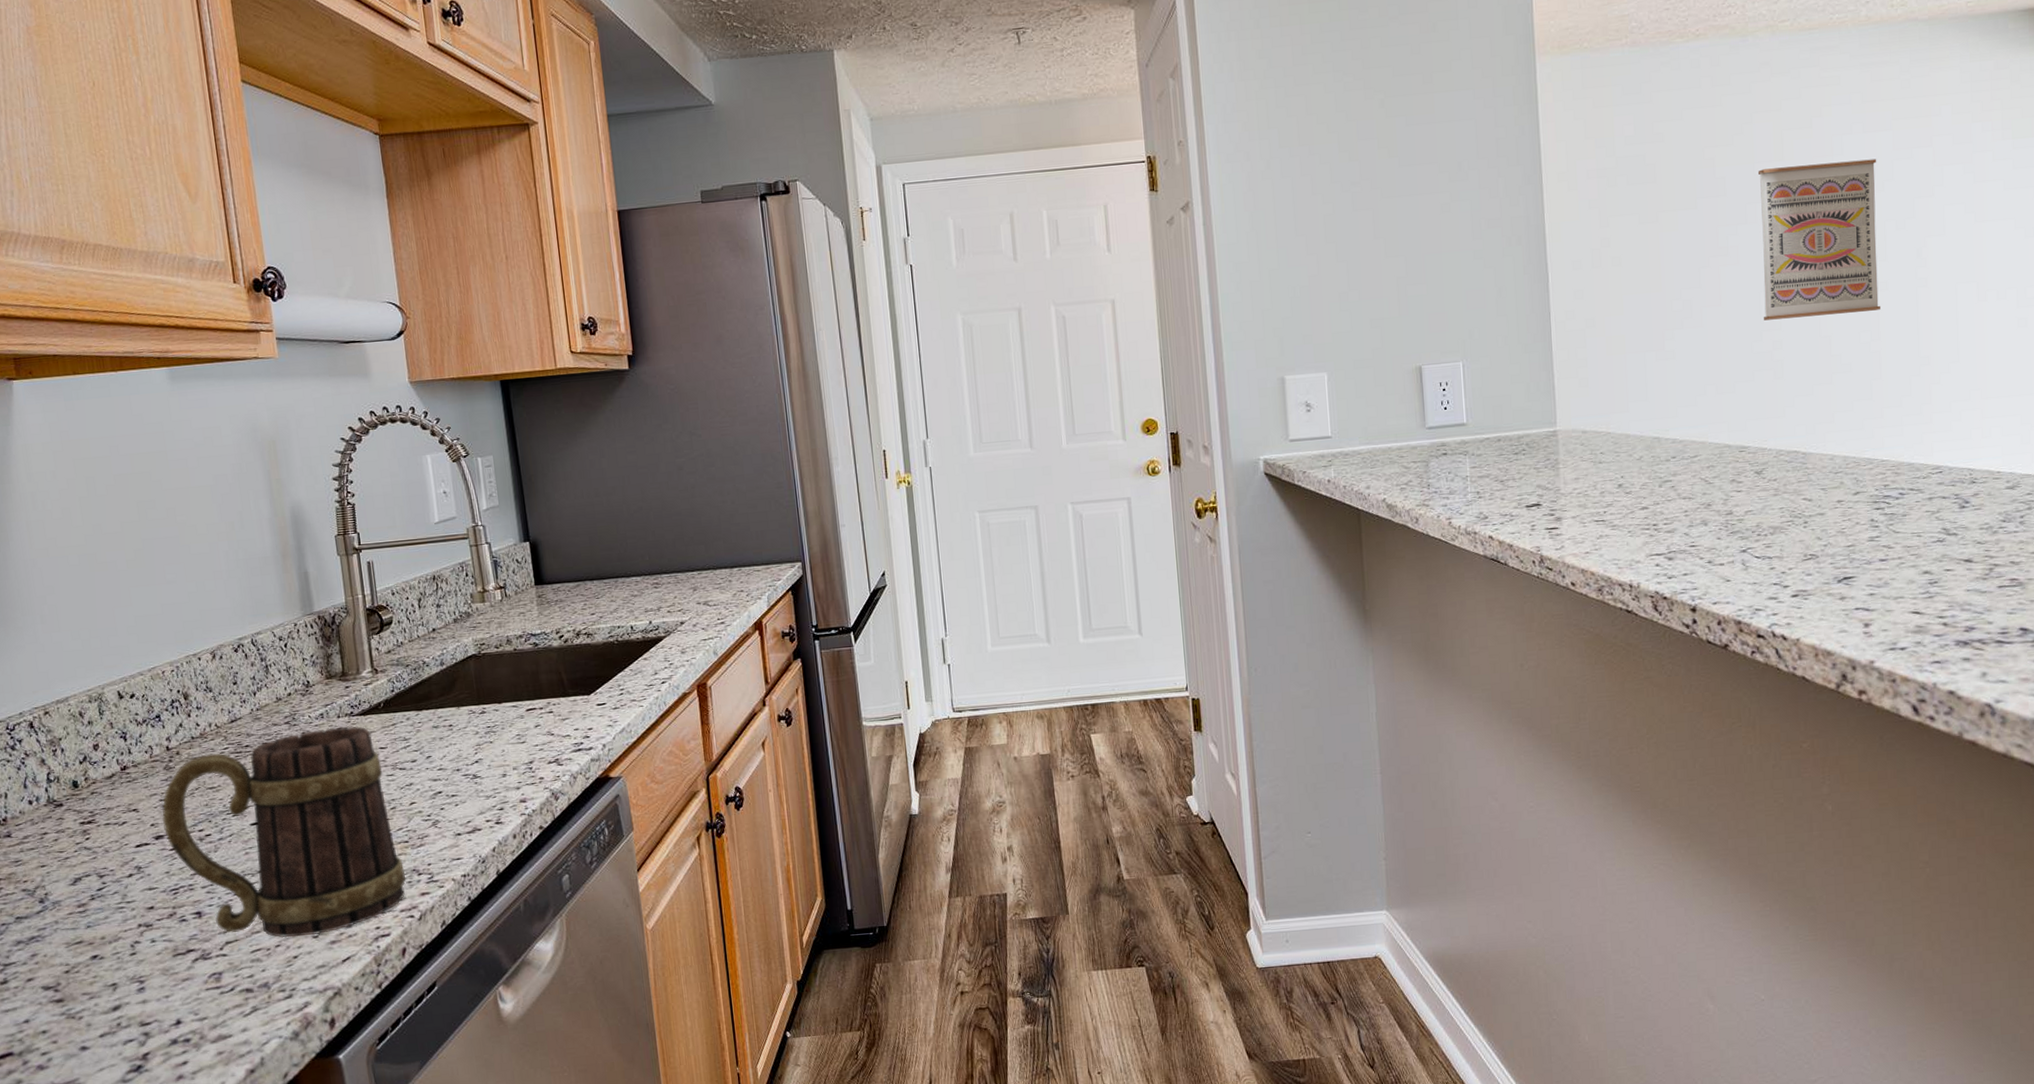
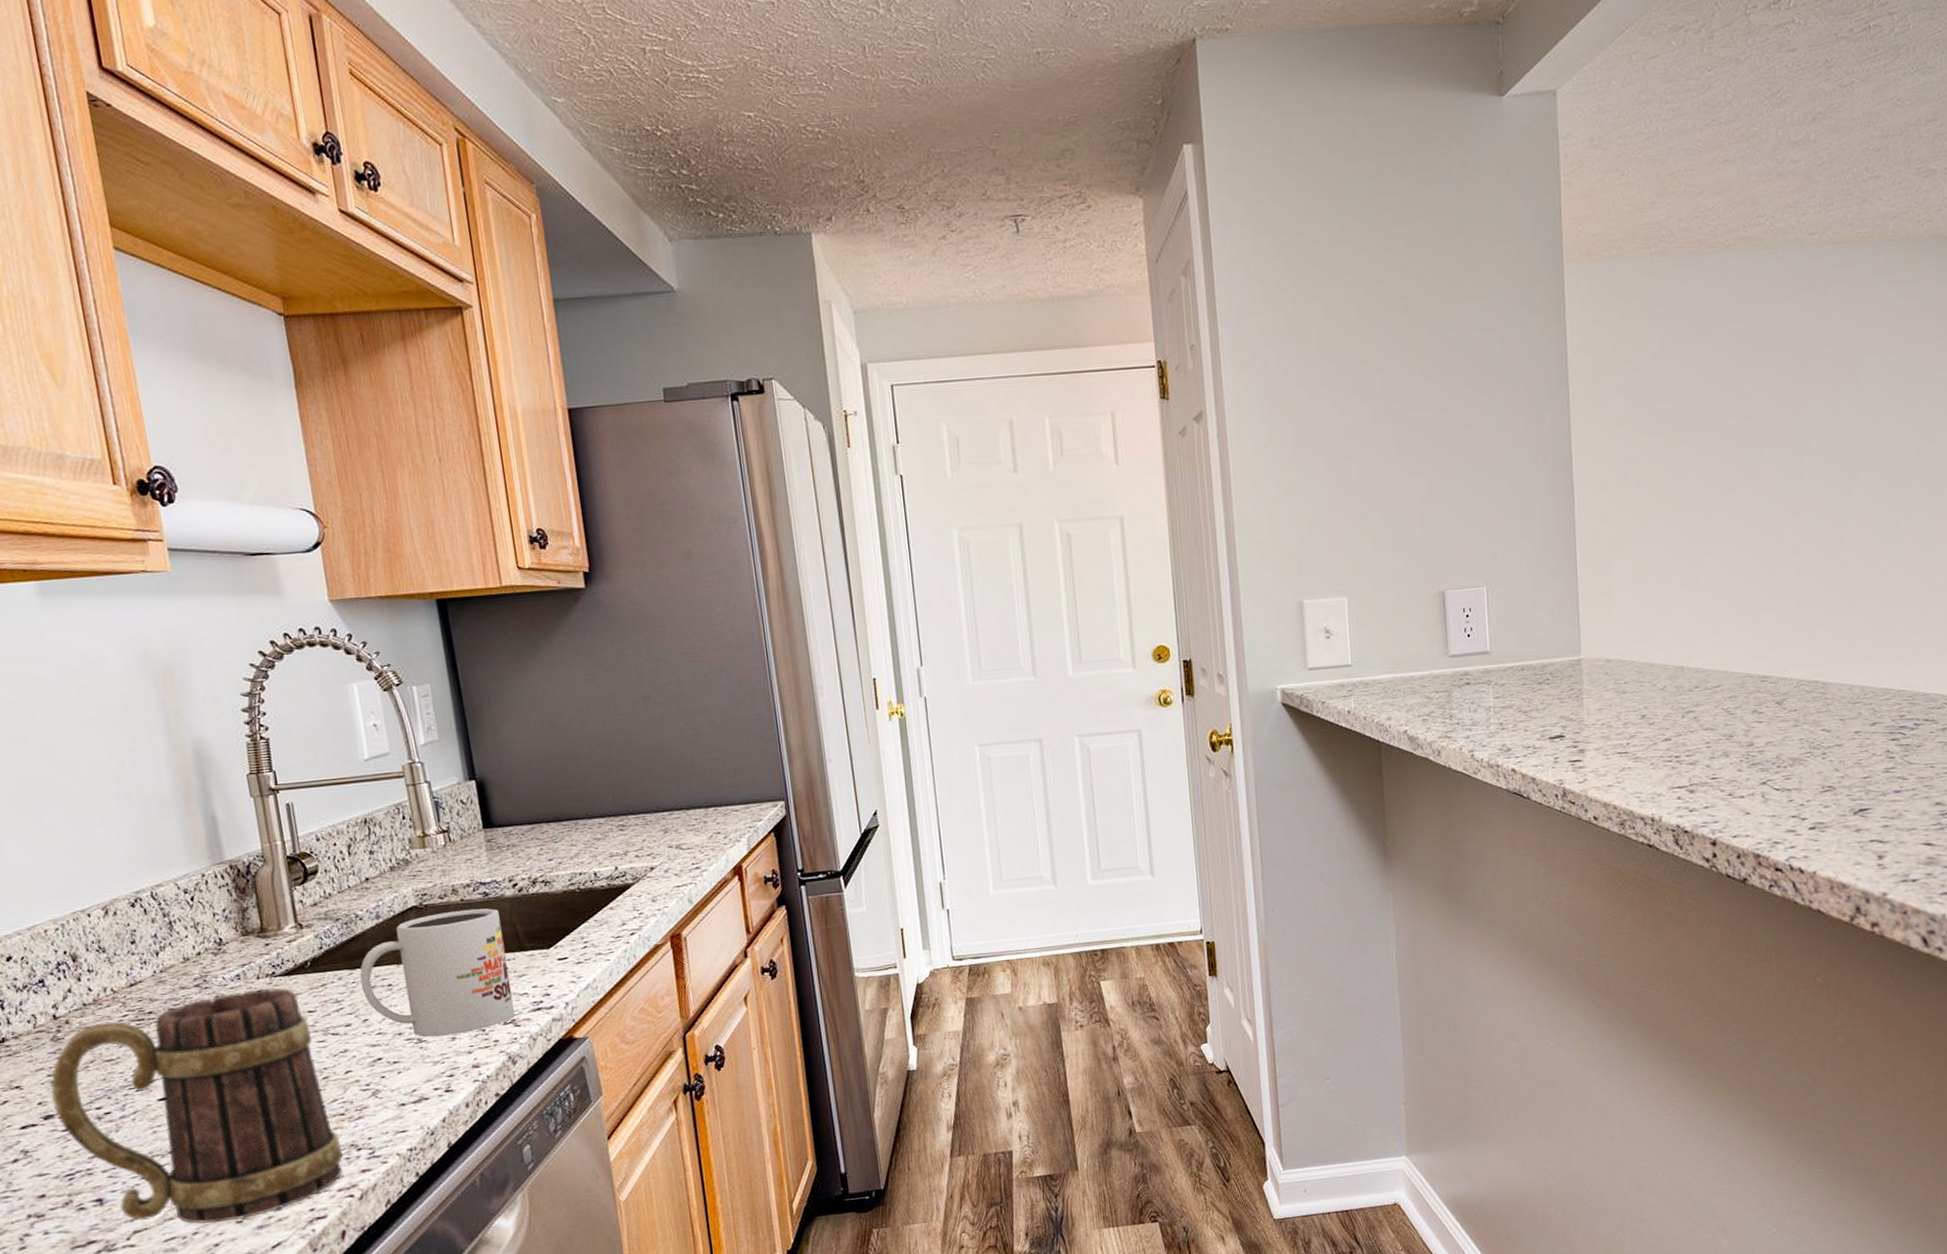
mug: none [425,657,558,774] -> present [360,908,515,1038]
wall art: present [1757,159,1881,321] -> none [1784,380,1902,546]

